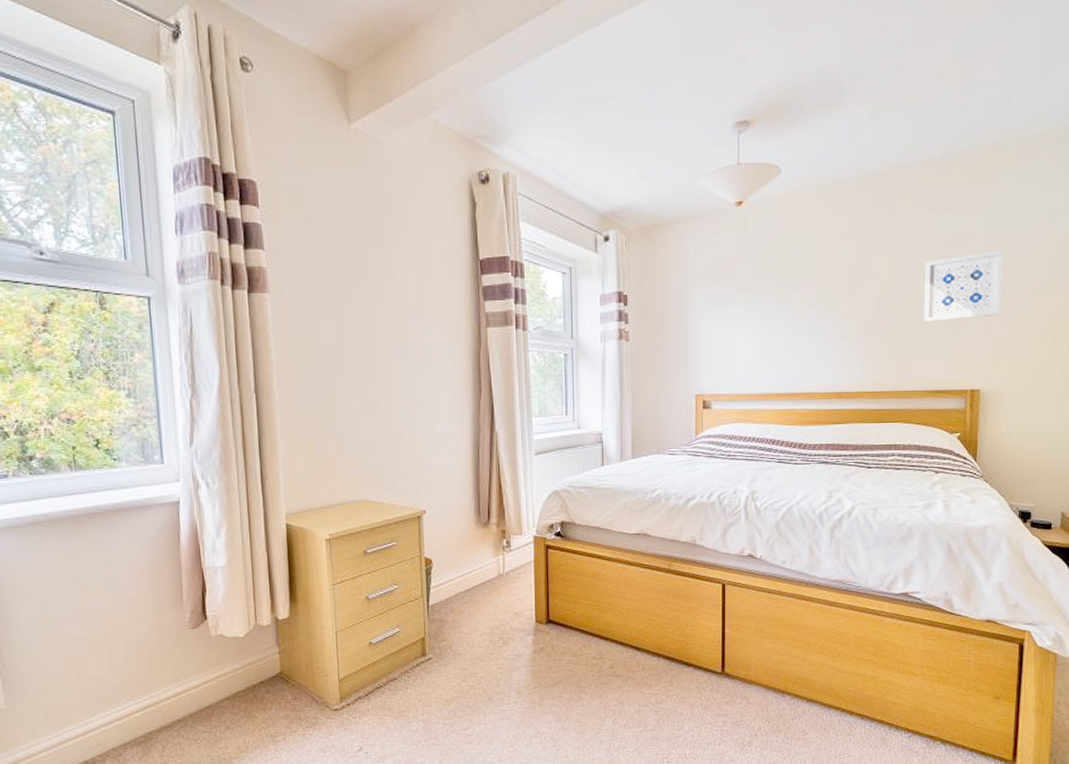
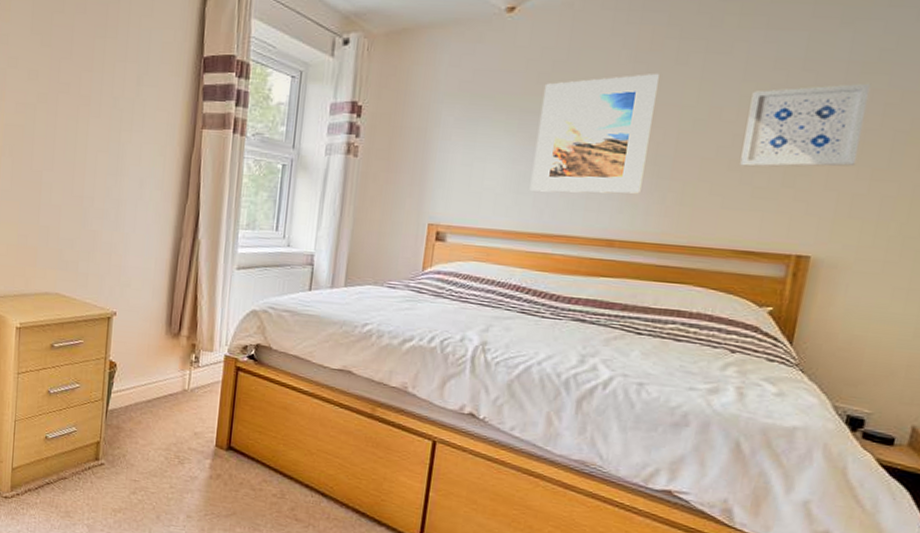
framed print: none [772,252,859,358] -> present [529,74,661,194]

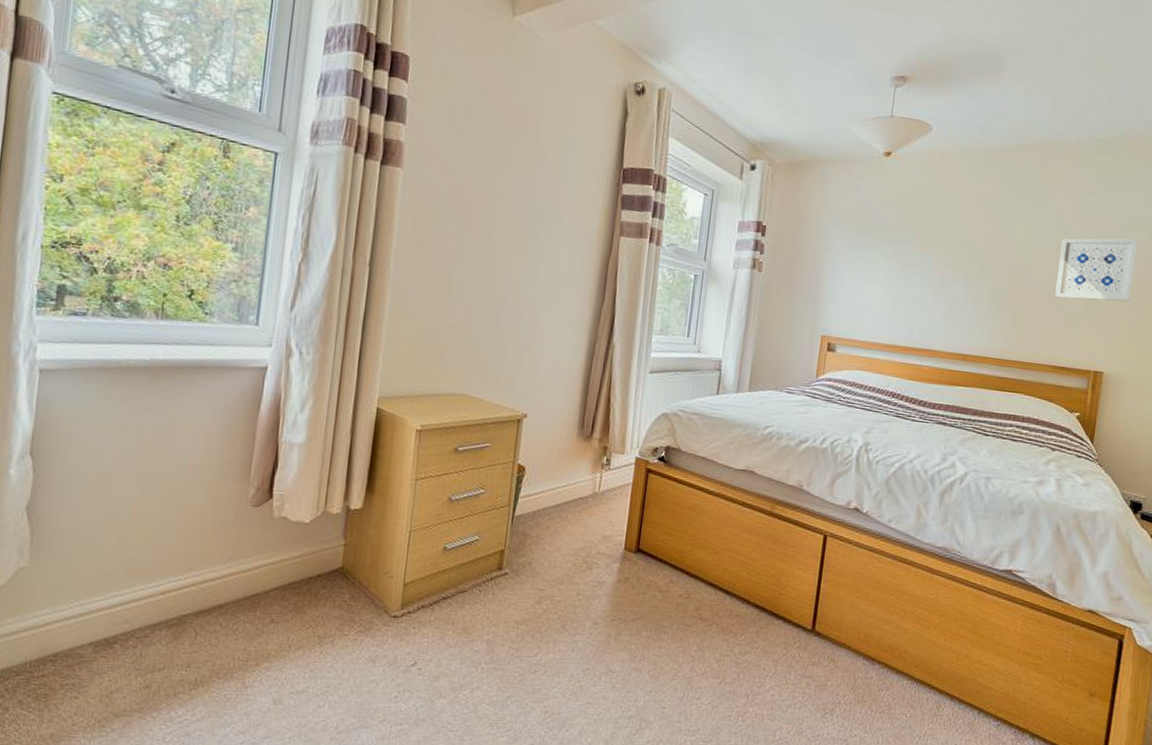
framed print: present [529,74,661,194] -> none [903,218,999,317]

